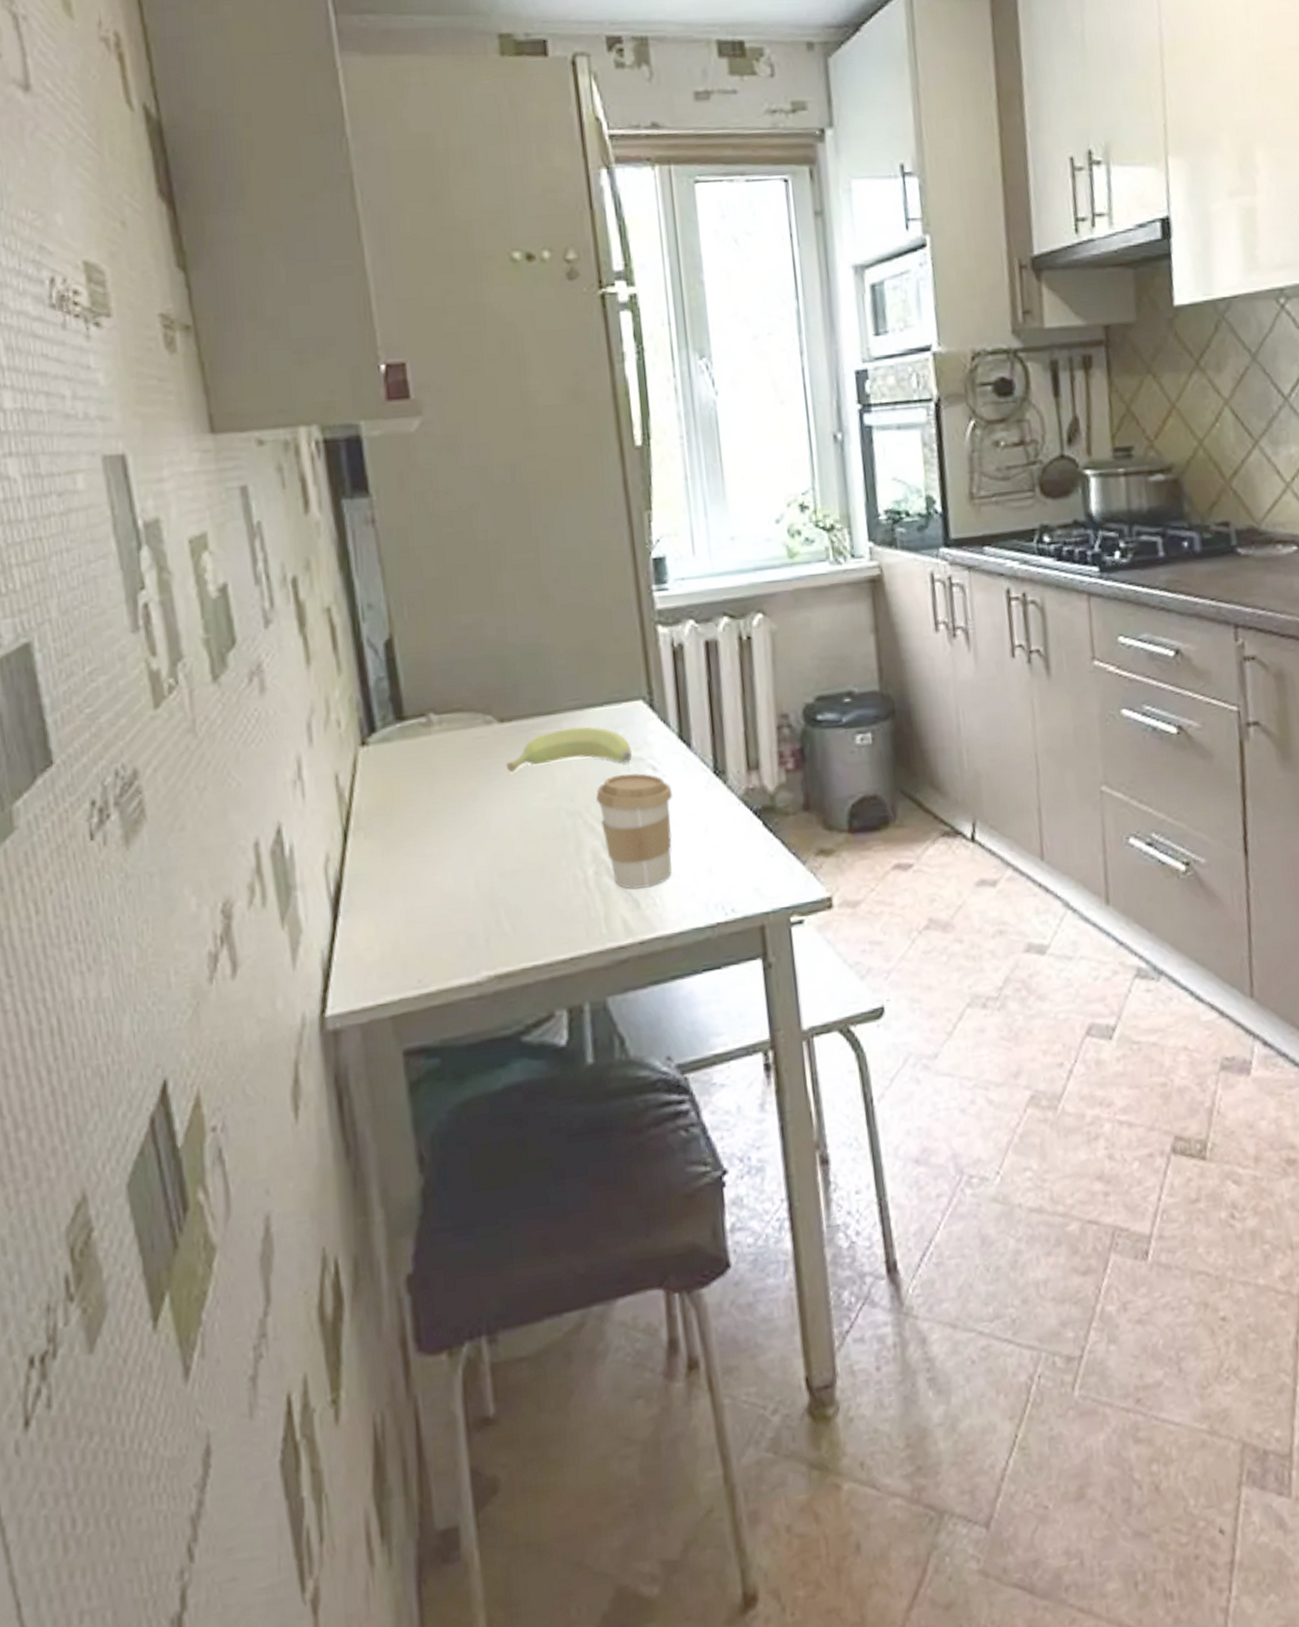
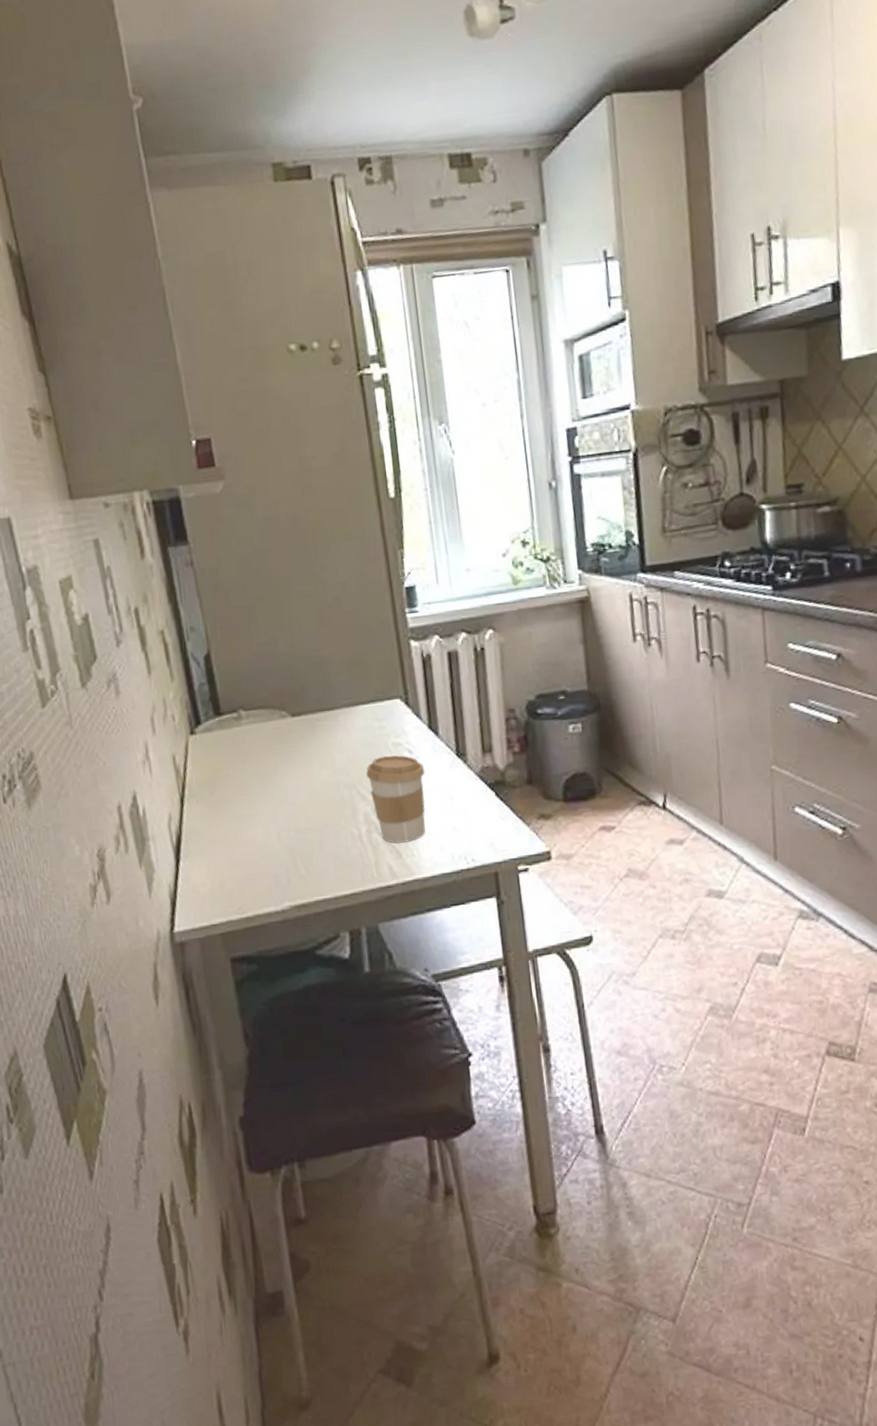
banana: present [505,726,632,772] -> none [297,719,393,754]

